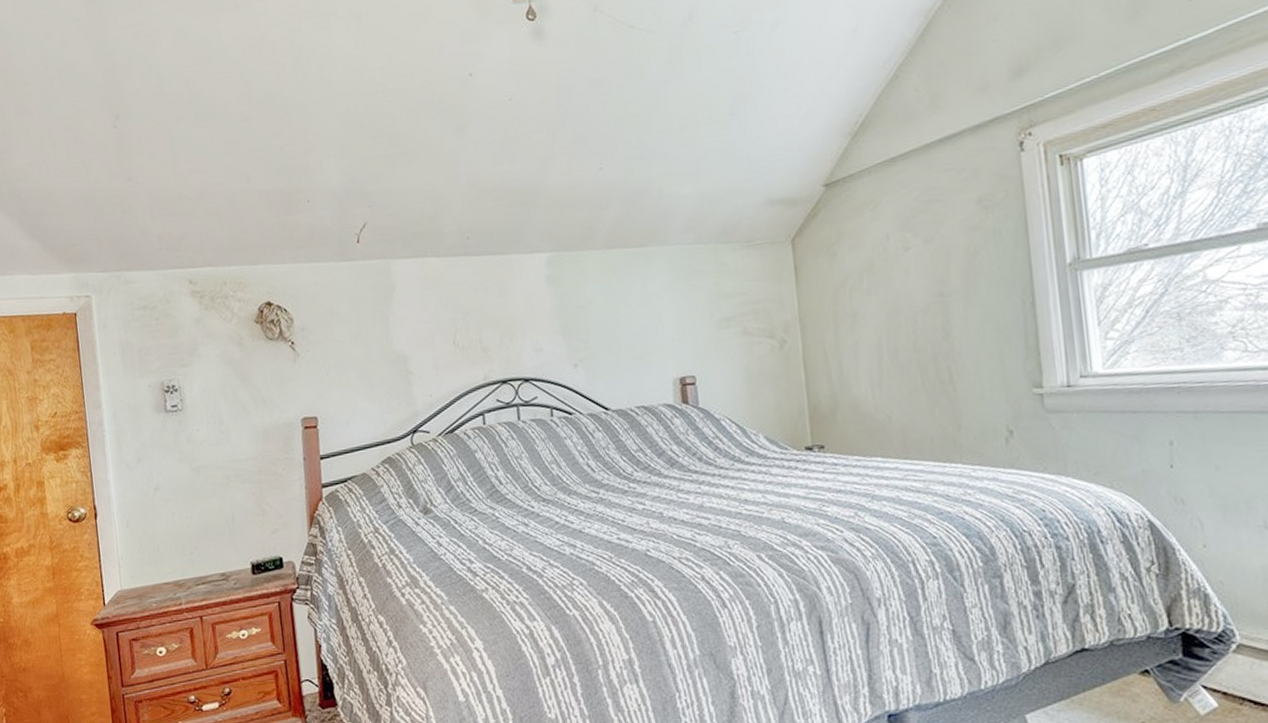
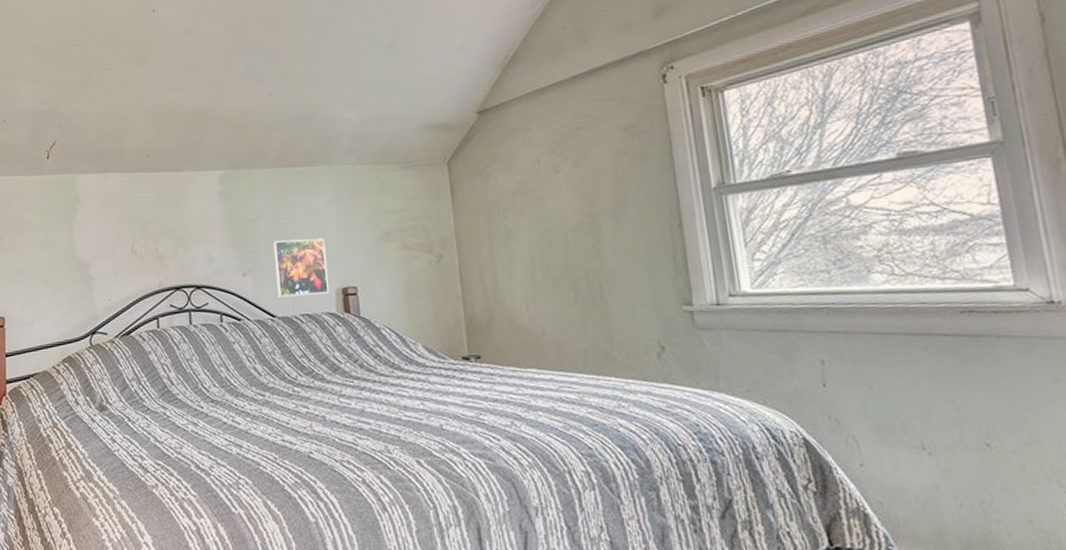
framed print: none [604,324,666,389] -> present [272,238,329,298]

